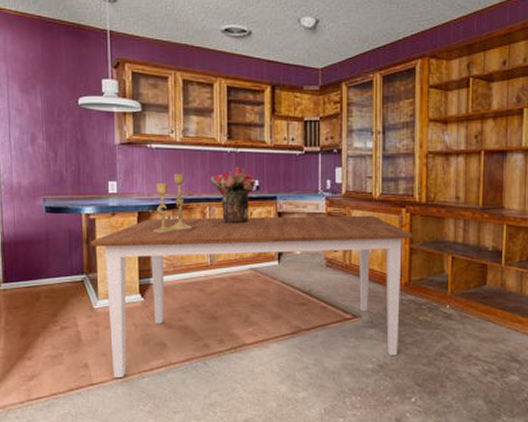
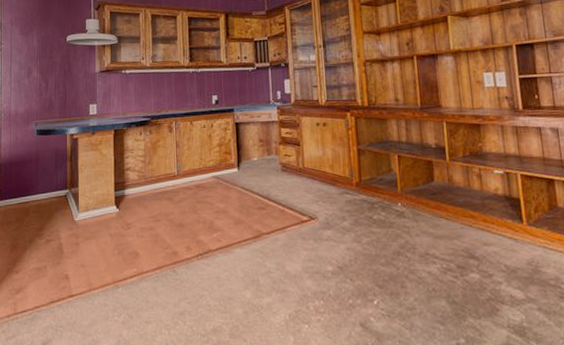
dining table: present [90,215,413,379] -> none [73,120,359,289]
candlestick: present [152,173,192,233] -> none [126,93,161,148]
bouquet: present [210,166,256,222] -> none [175,84,216,135]

